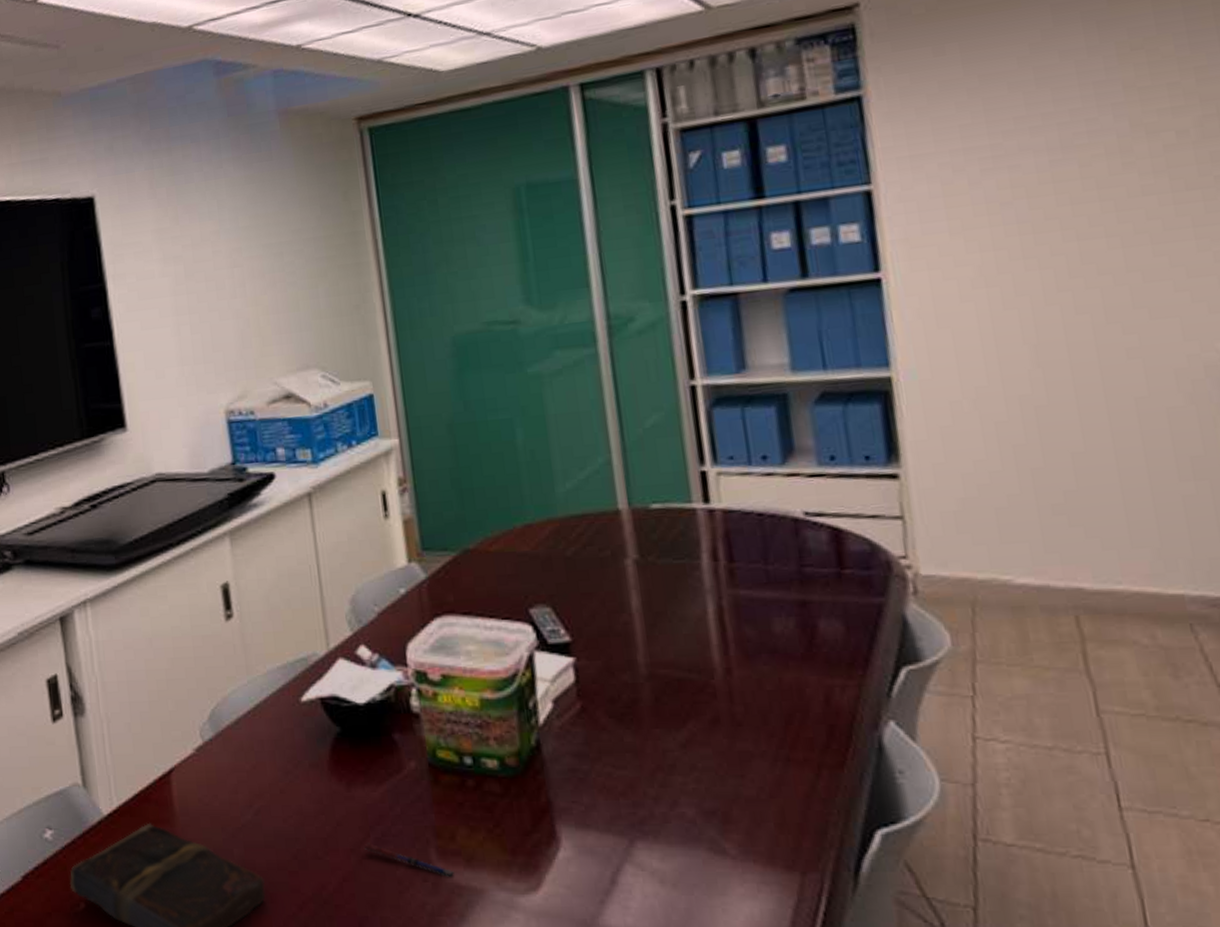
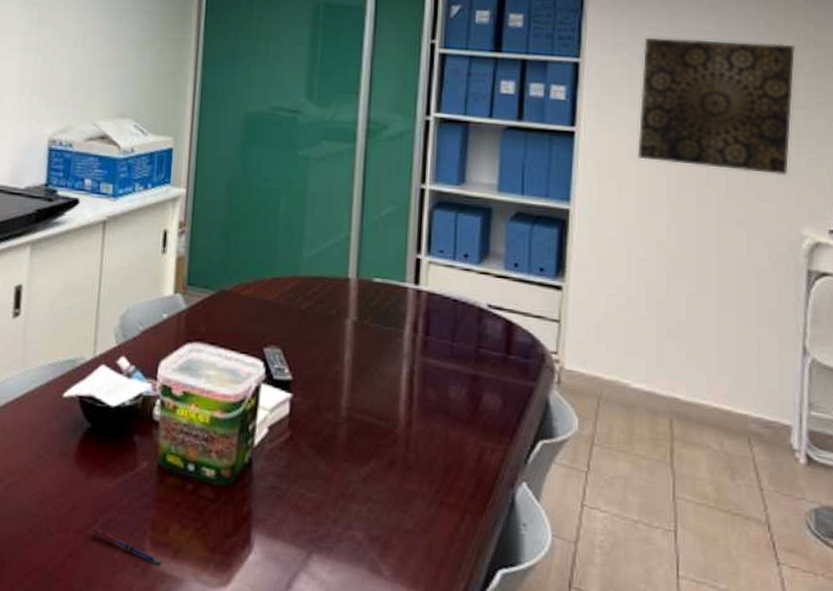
wall art: none [956,108,1189,297] -> present [638,38,795,176]

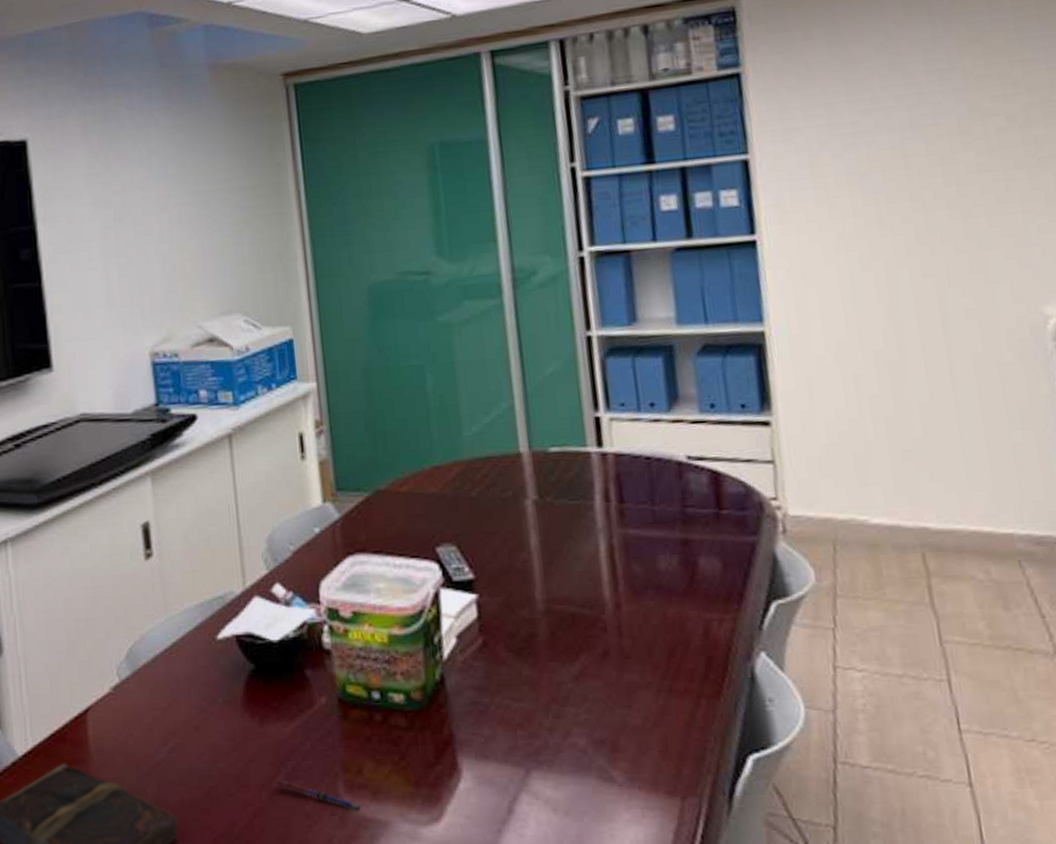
wall art: present [638,38,795,176] -> none [822,95,1017,260]

